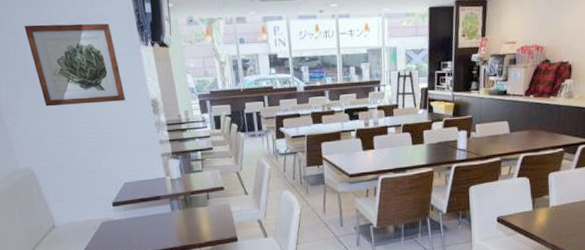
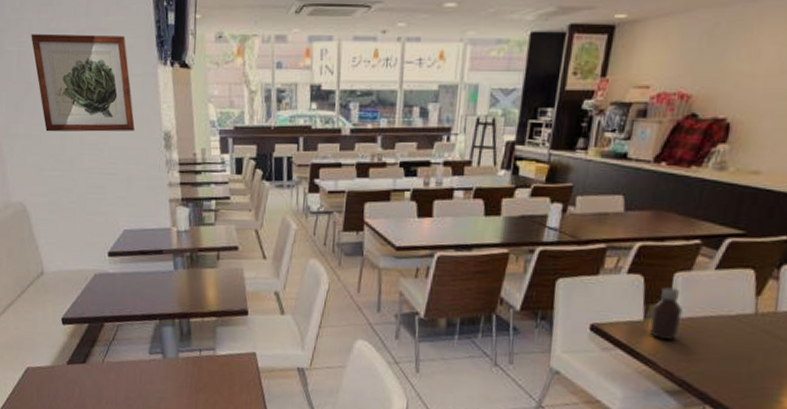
bottle: none [537,184,558,222] -> present [649,287,683,340]

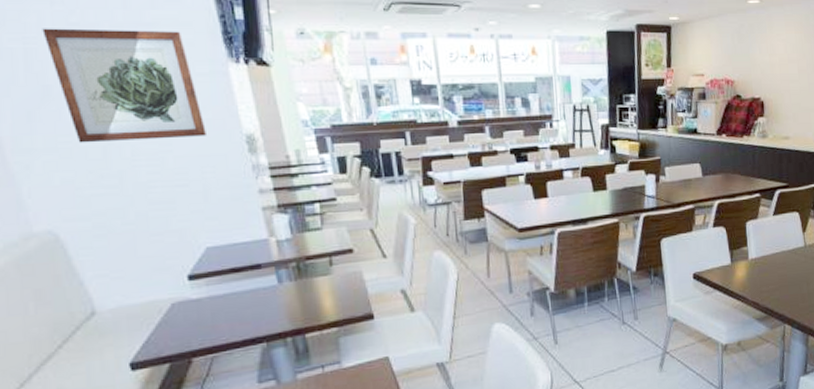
bottle: present [649,287,683,340] -> none [736,234,758,277]

